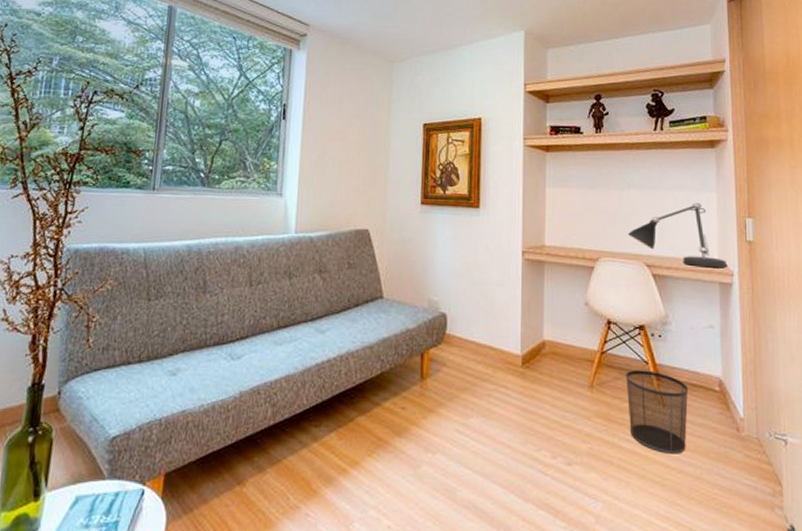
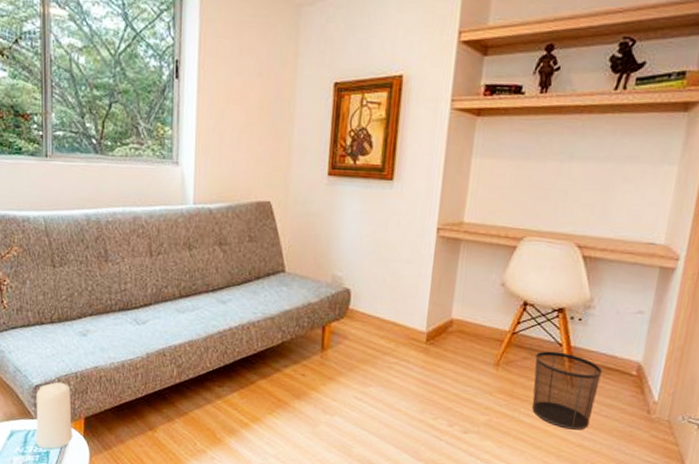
candle: none [103,431,153,520] -> present [35,382,73,451]
desk lamp: present [627,202,728,269] -> none [560,177,675,252]

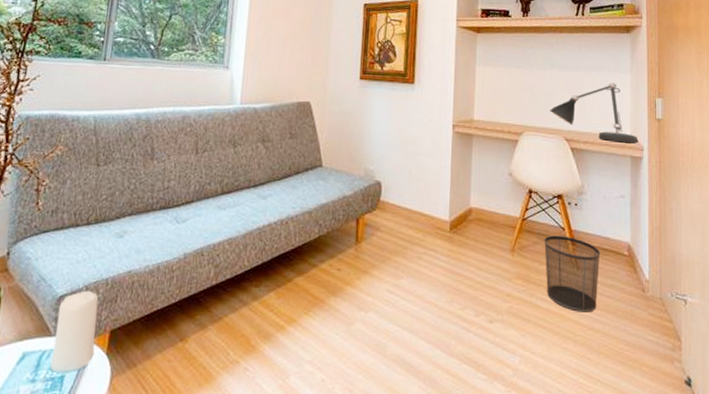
desk lamp: none [560,177,675,252] -> present [549,83,639,144]

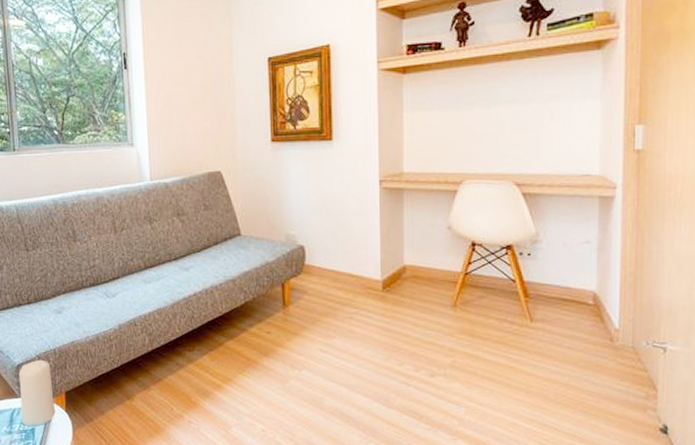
waste bin: present [544,235,601,313] -> none [491,288,559,364]
desk lamp: present [549,83,639,144] -> none [494,113,610,182]

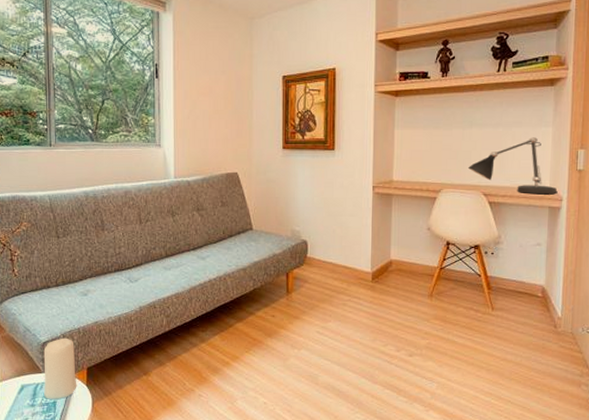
desk lamp: none [494,113,610,182] -> present [467,137,558,195]

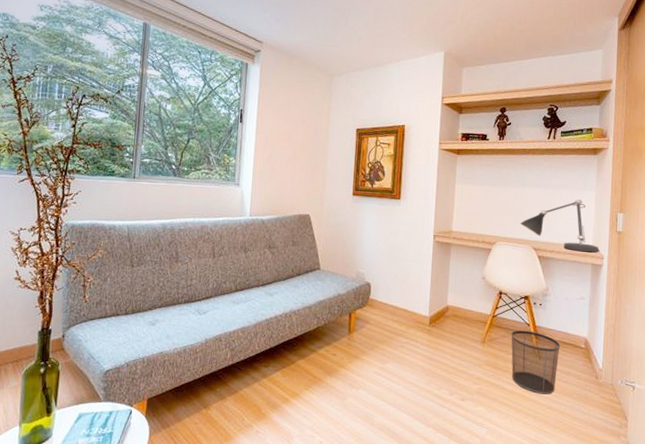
candle: present [43,337,77,401] -> none [100,366,138,431]
waste bin: none [461,281,515,346] -> present [511,330,561,395]

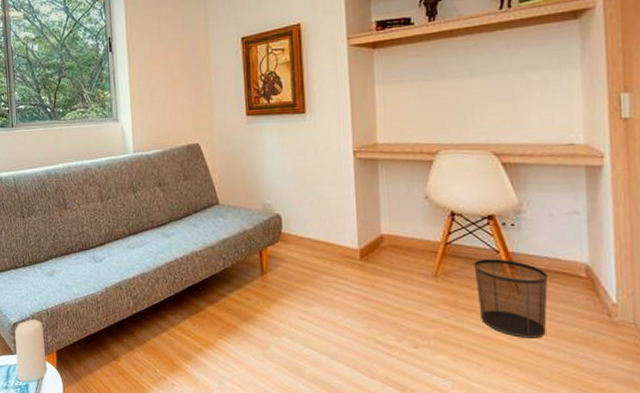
candle: none [100,366,138,431] -> present [14,319,48,384]
desk lamp: present [520,199,600,253] -> none [470,82,596,152]

